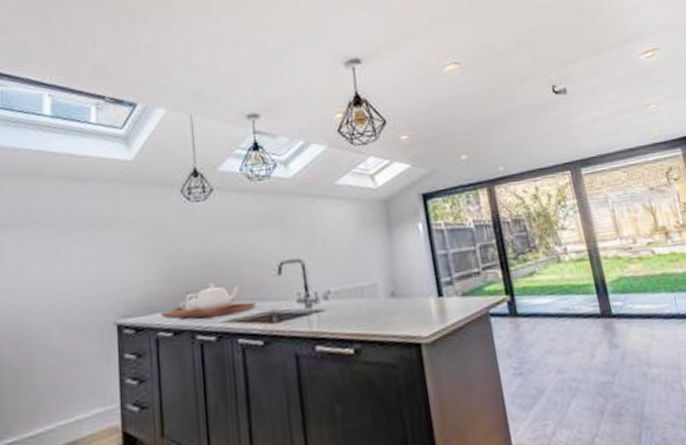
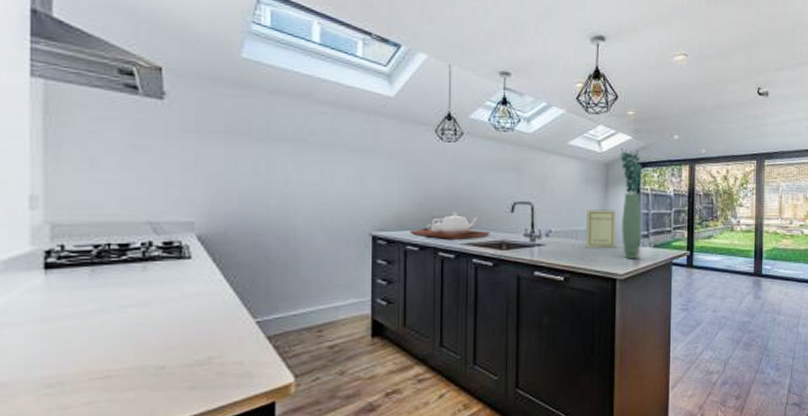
book: none [369,255,413,309] -> present [586,209,616,249]
vase: none [399,179,445,316] -> present [619,148,643,259]

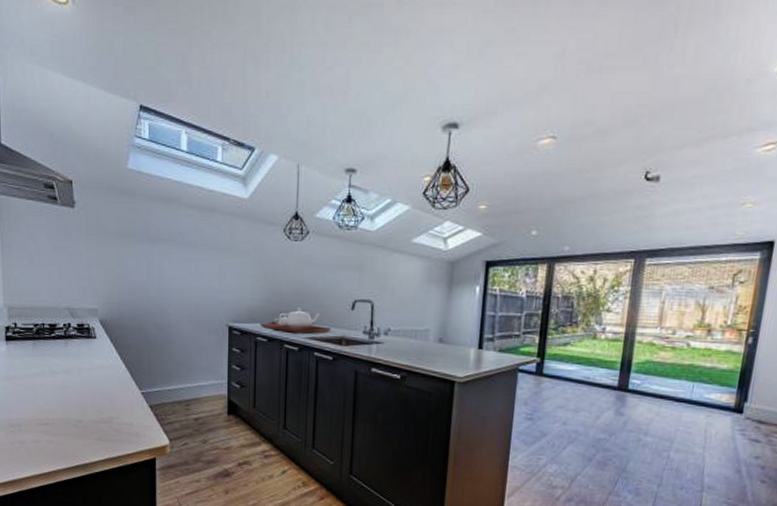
book: present [586,209,616,249] -> none [425,309,459,351]
vase: present [619,148,643,259] -> none [463,245,493,363]

